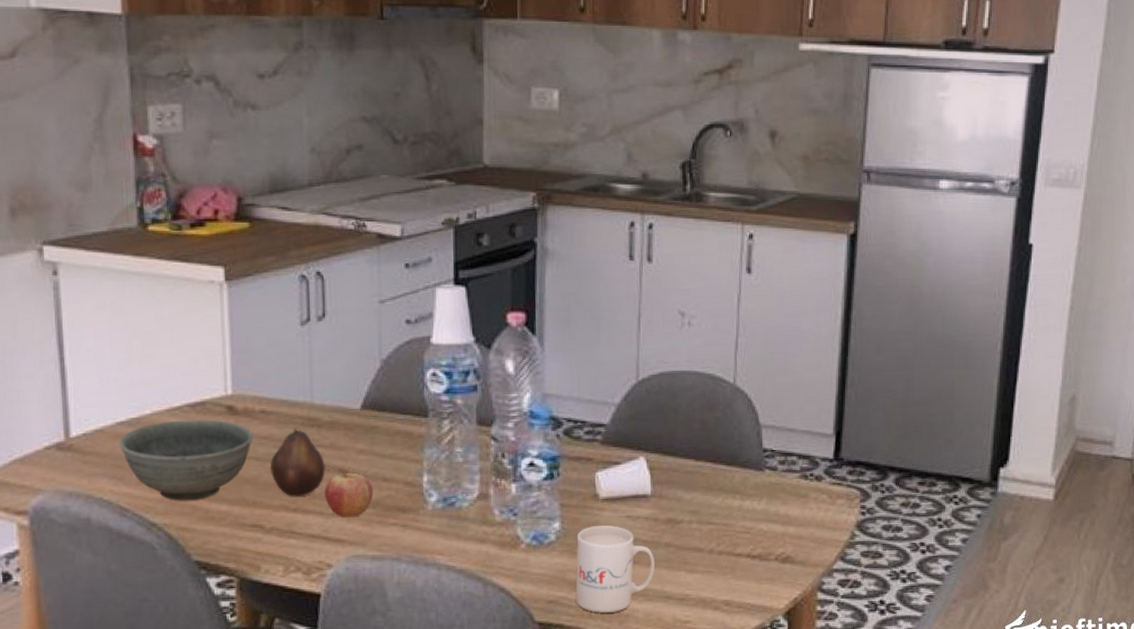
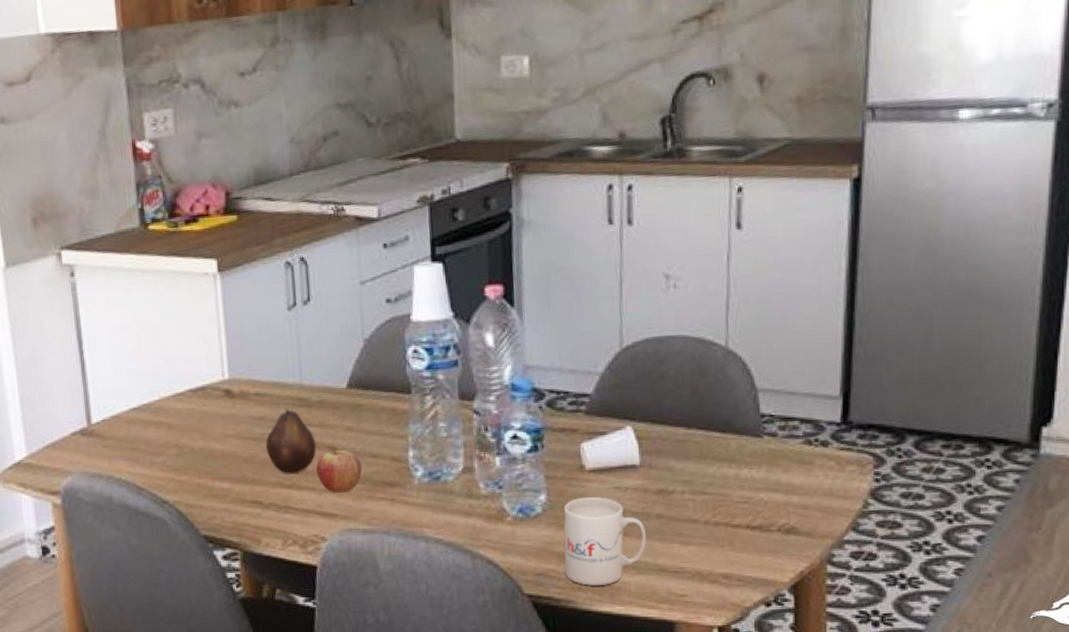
bowl: present [119,419,254,501] -> none [133,403,250,480]

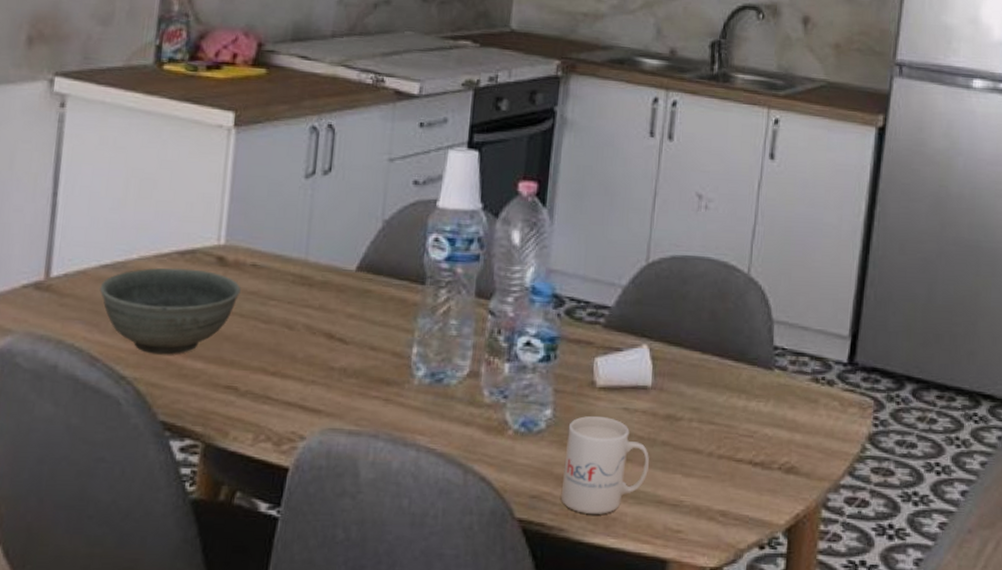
bowl: none [133,403,250,480] -> present [100,267,241,355]
fruit: present [265,409,317,474] -> none [252,285,312,359]
fruit: present [316,445,362,493] -> none [307,331,359,387]

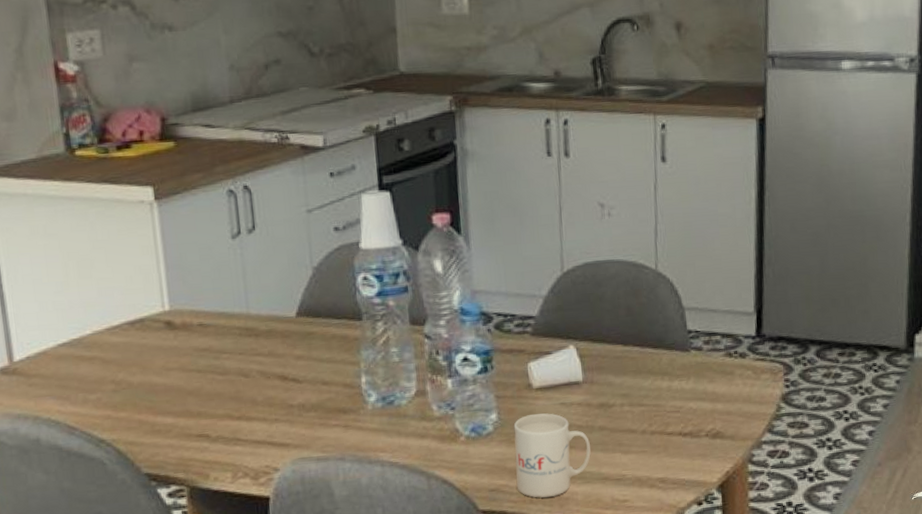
bowl: present [100,267,241,355] -> none [62,336,194,417]

